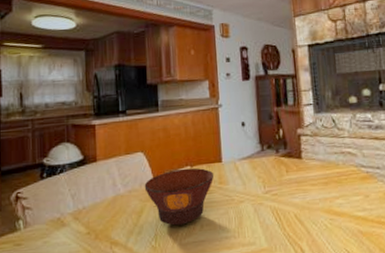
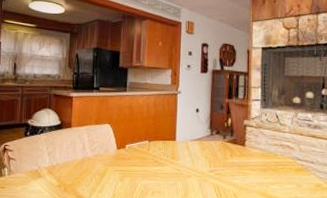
bowl: present [144,167,214,226] -> none [108,142,168,189]

